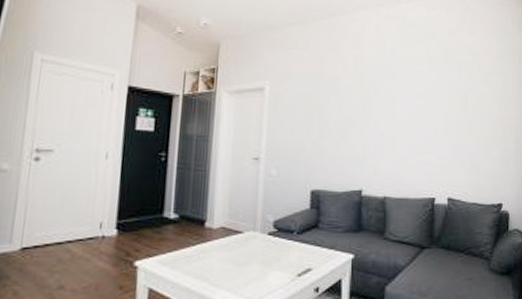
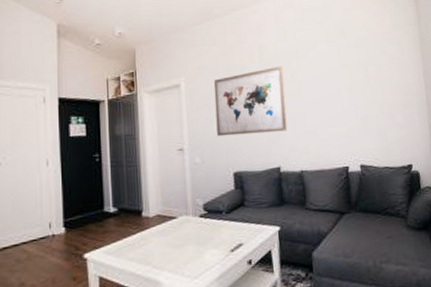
wall art: none [298,81,377,152] -> present [214,65,288,137]

